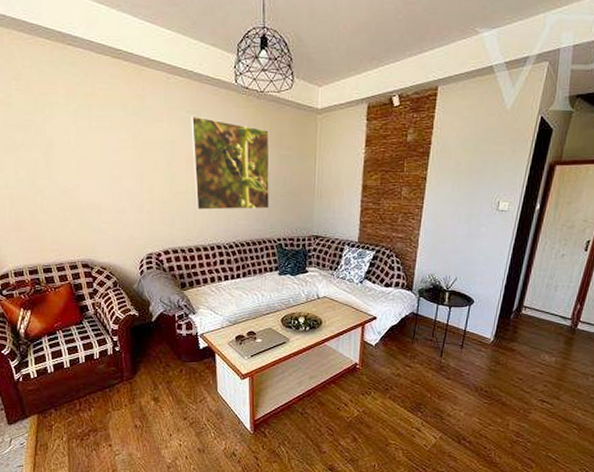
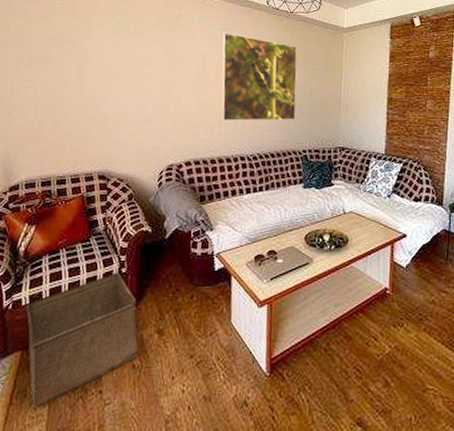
storage bin: none [36,350,139,457] -> present [26,272,139,408]

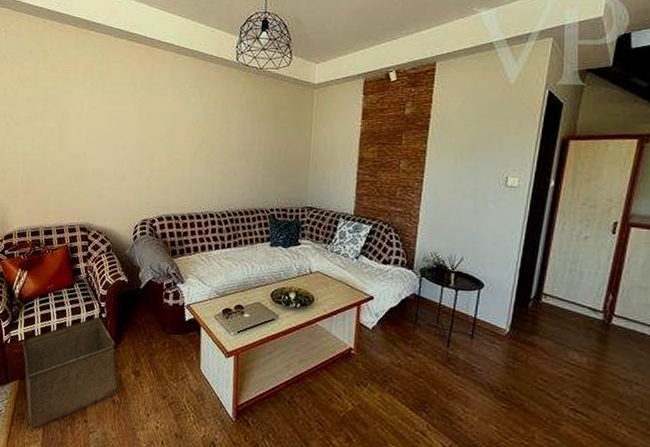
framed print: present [221,32,297,121] -> none [192,90,266,179]

